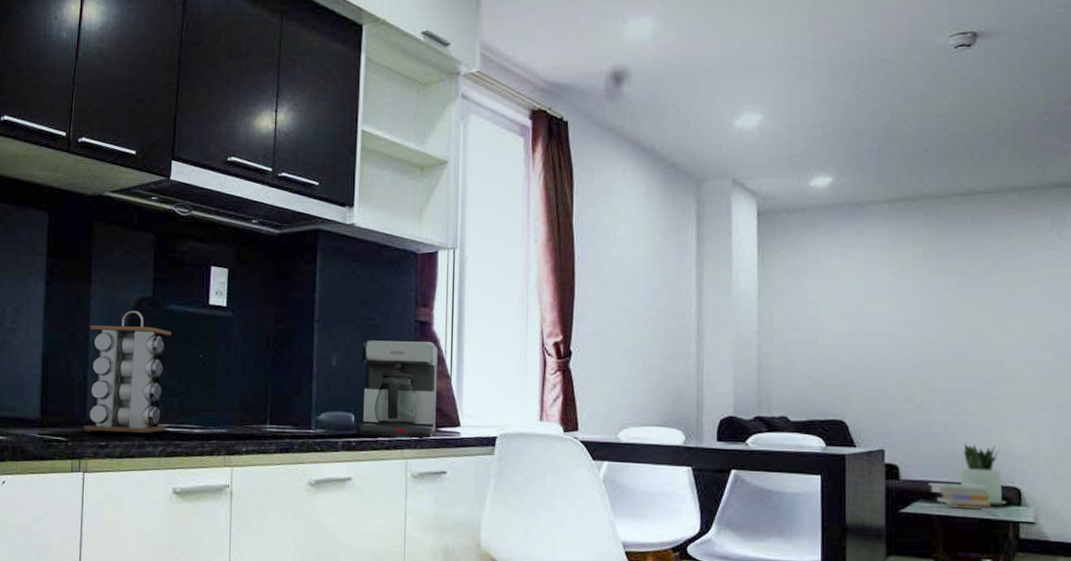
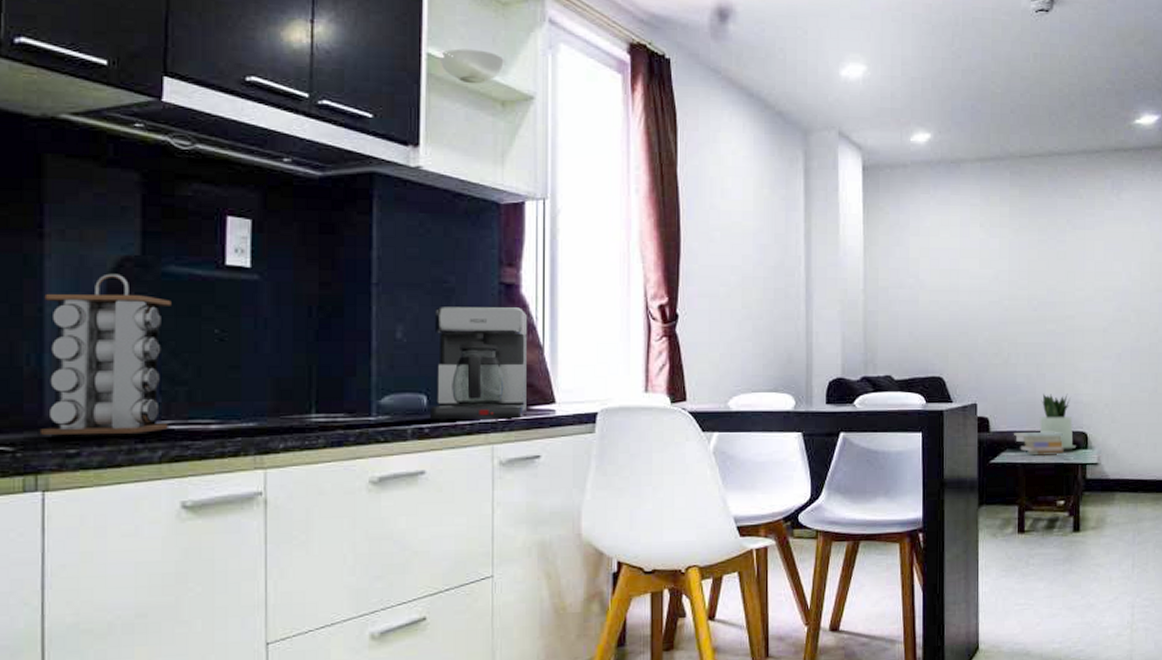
bowl: none [371,124,425,153] -> present [439,48,506,84]

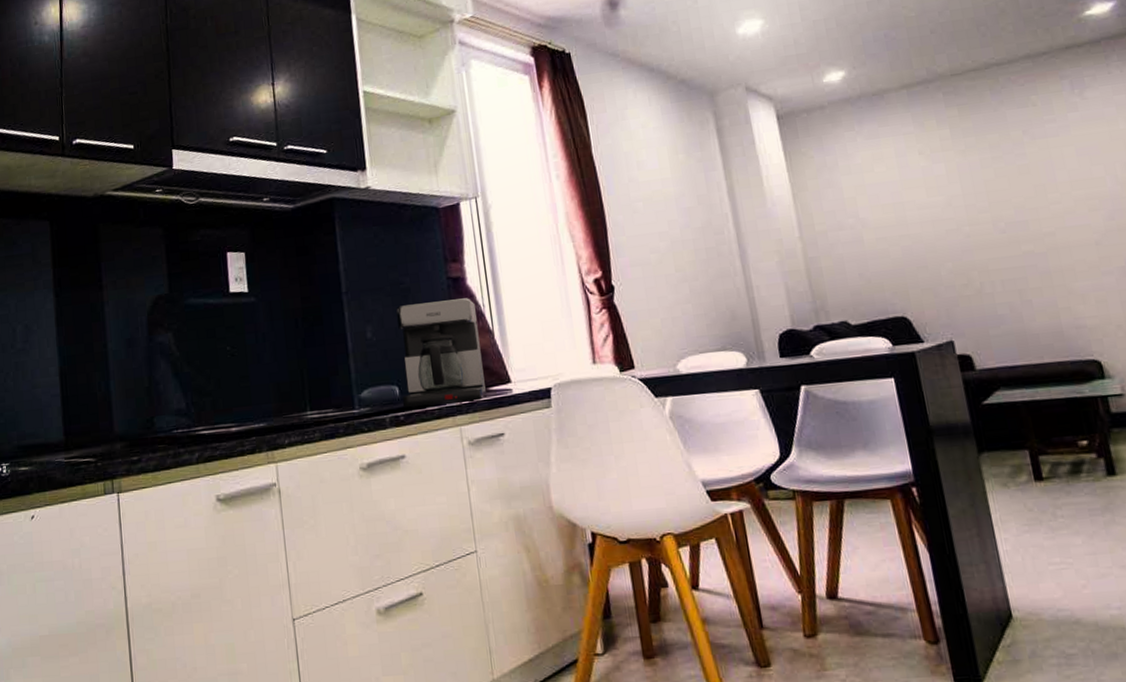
spice rack: present [39,273,171,437] -> none [106,310,201,447]
bowl: present [439,48,506,84] -> none [373,79,428,110]
books: present [1014,432,1064,456] -> none [1006,362,1075,392]
planter: present [1039,394,1076,450] -> none [1032,319,1089,382]

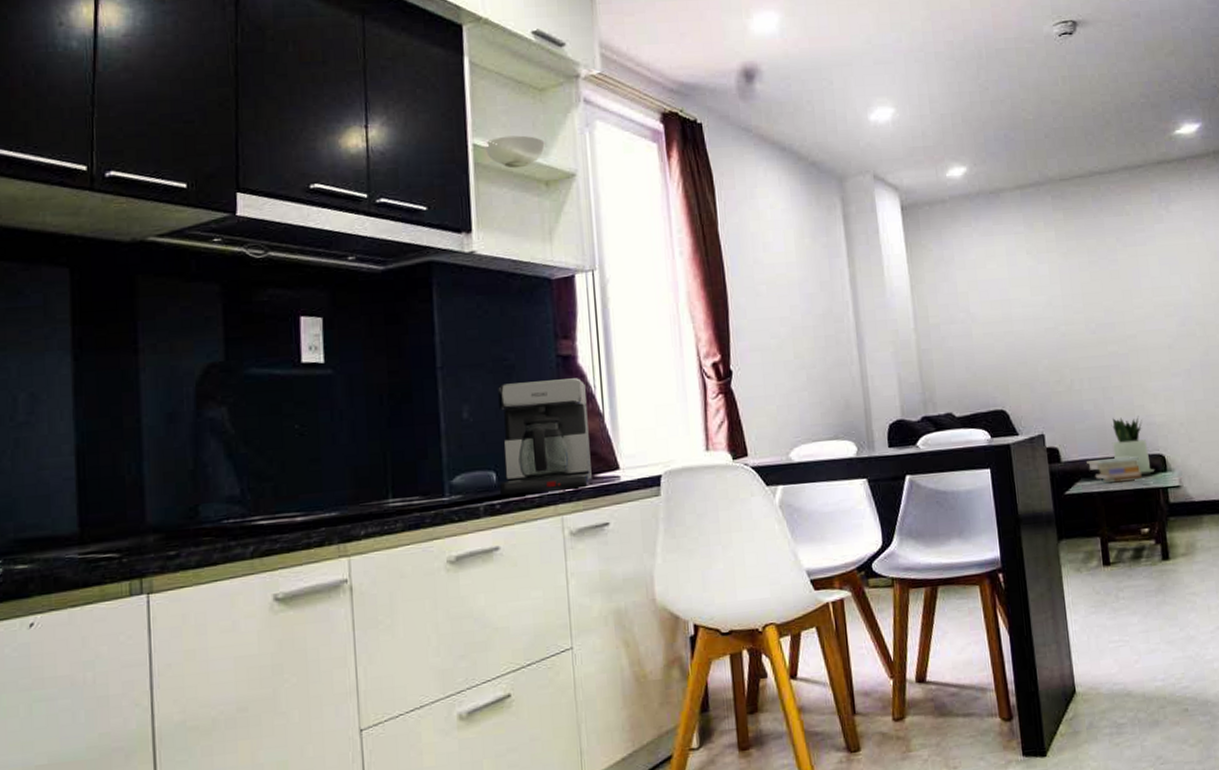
bowl: none [373,79,428,110] -> present [484,135,546,169]
books: none [1006,362,1075,392] -> present [1087,456,1142,483]
planter: none [1032,319,1089,382] -> present [1111,416,1154,475]

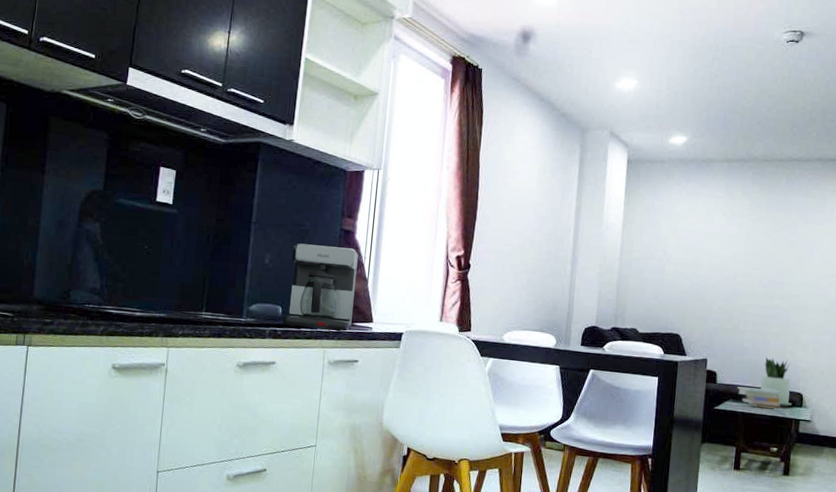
bowl: present [484,135,546,169] -> none [313,55,360,82]

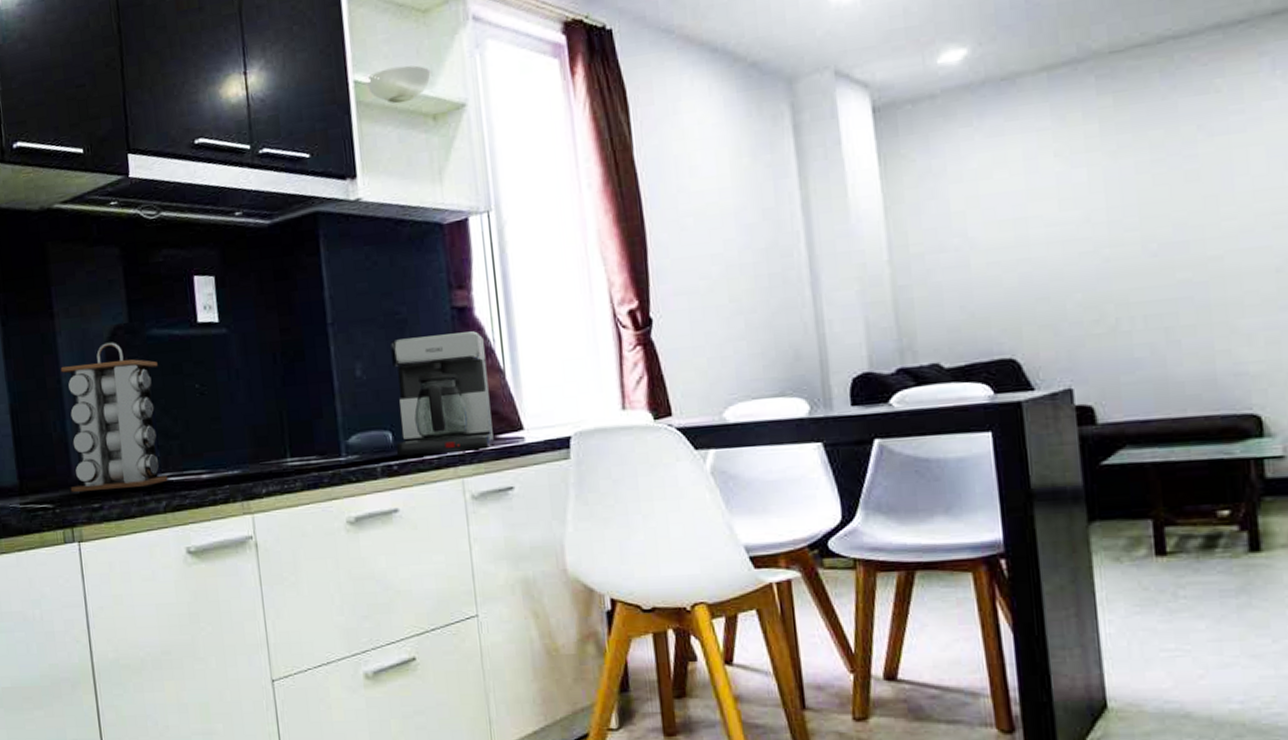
spice rack: none [29,201,119,315] -> present [60,342,168,494]
bowl: none [313,55,360,82] -> present [366,65,432,104]
books: present [737,387,781,410] -> none [1136,417,1223,452]
planter: present [760,357,792,407] -> none [1176,364,1243,441]

